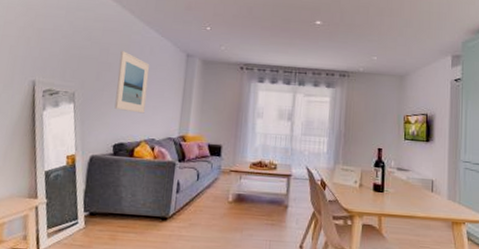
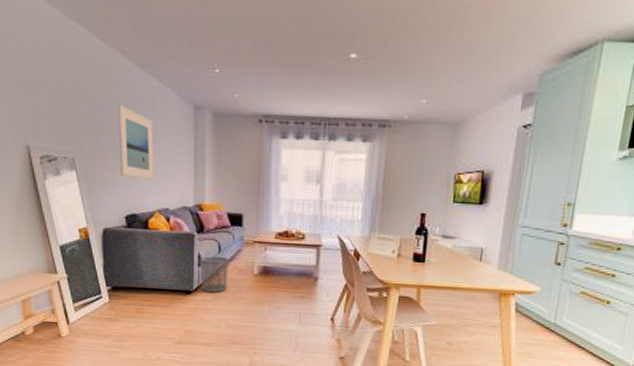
waste bin: none [178,184,205,219] -> present [200,257,228,293]

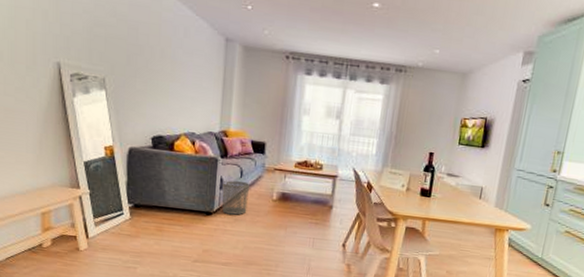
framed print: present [118,105,154,180] -> none [150,31,185,105]

